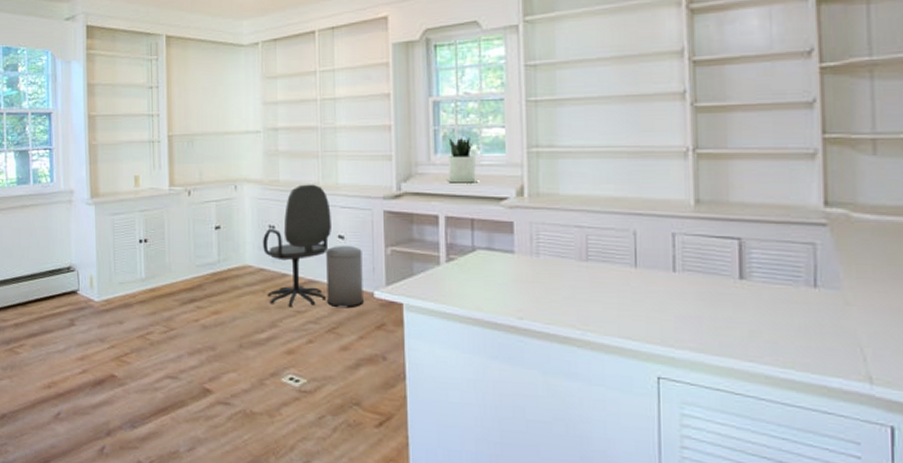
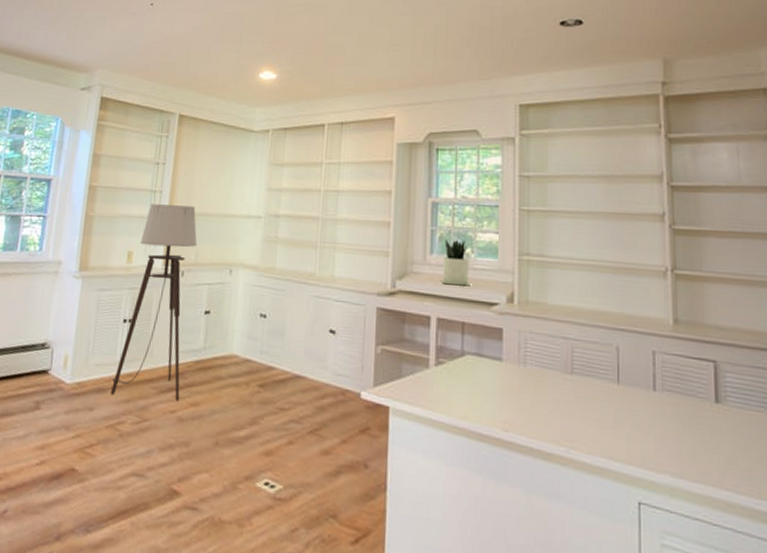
floor lamp: none [136,127,201,311] -> present [110,204,198,402]
office chair: present [263,184,331,308] -> none [250,273,324,404]
pedal bin: present [326,245,363,309] -> none [312,340,352,409]

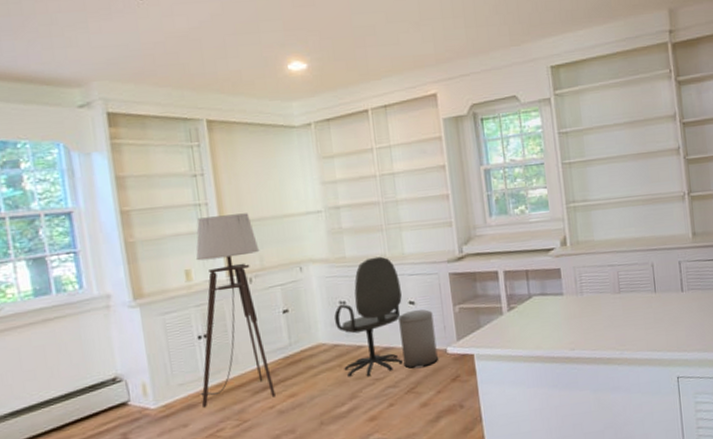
office chair: none [250,273,324,404] -> present [334,256,403,377]
pedal bin: none [312,340,352,409] -> present [398,309,438,369]
planter: present [440,239,472,286] -> none [500,198,530,241]

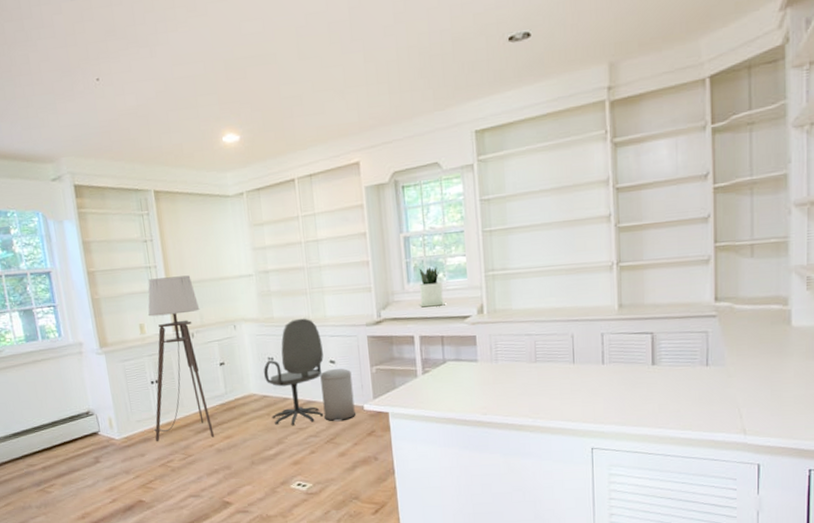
planter: none [500,198,530,241] -> present [419,266,446,308]

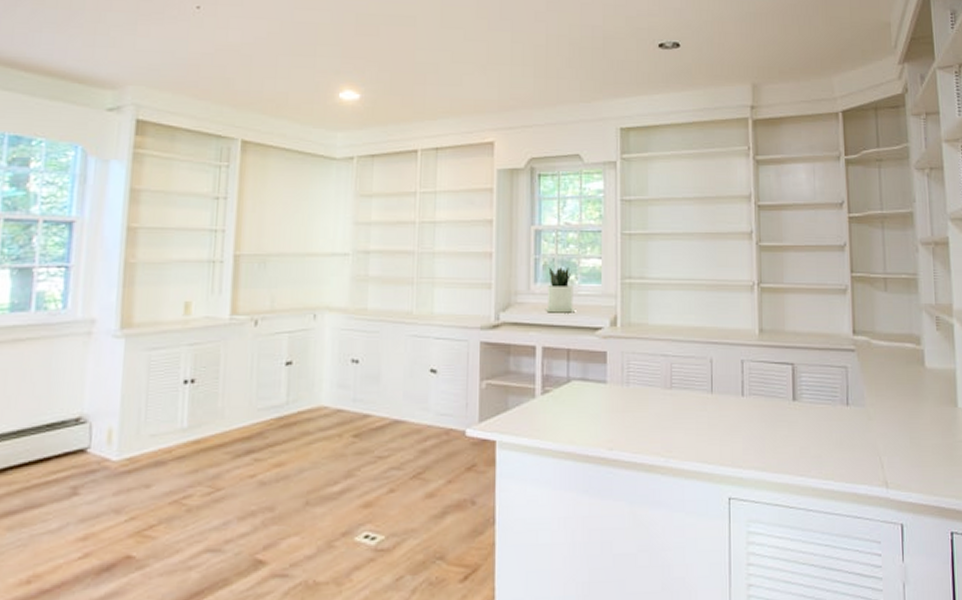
floor lamp: present [147,275,214,442] -> none [171,245,273,468]
office chair: present [264,318,324,426] -> none [343,313,424,453]
pedal bin: present [320,368,356,422] -> none [414,379,455,450]

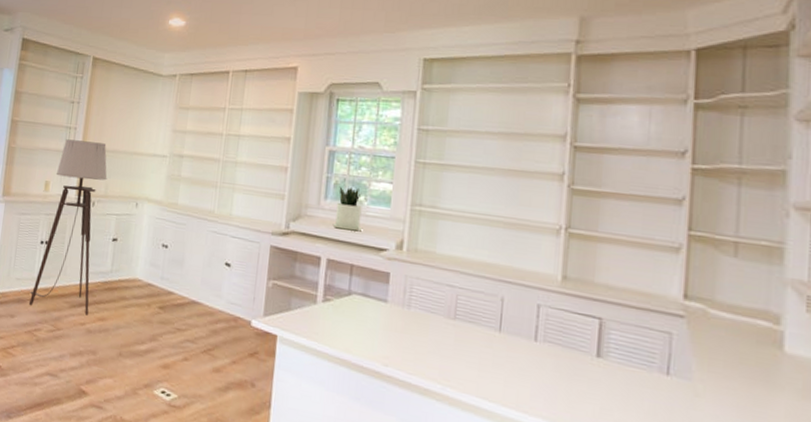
floor lamp: none [171,245,273,468] -> present [28,139,107,316]

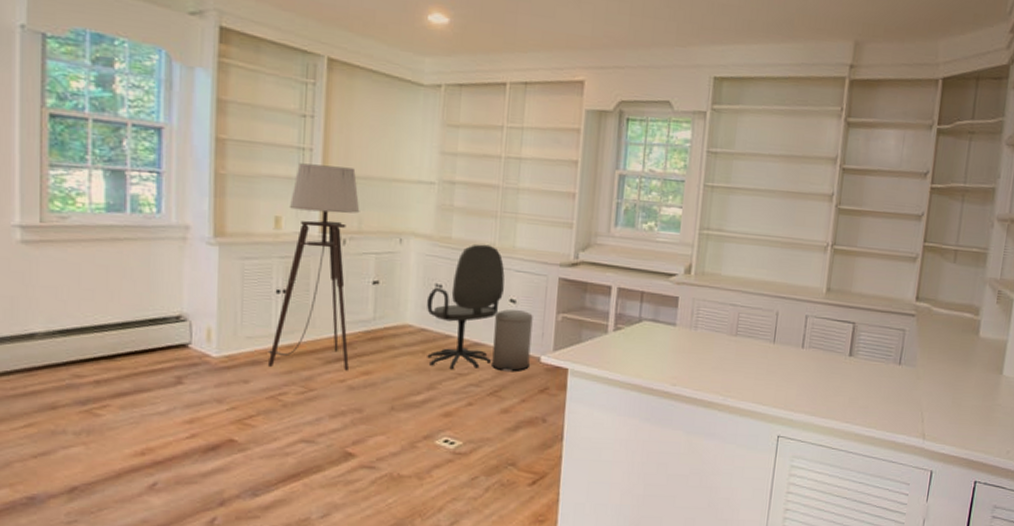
office chair: none [151,210,222,326] -> present [427,244,505,370]
pedal bin: none [207,272,246,334] -> present [492,309,533,372]
planter: present [332,186,363,232] -> none [623,212,653,258]

